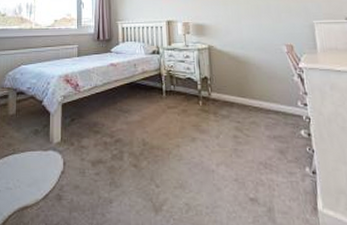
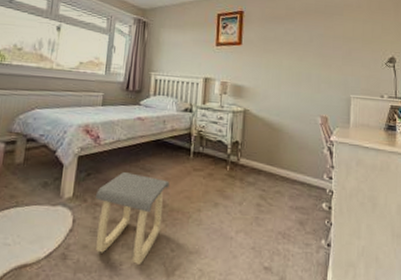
stool: none [81,115,147,203] -> present [96,172,169,266]

